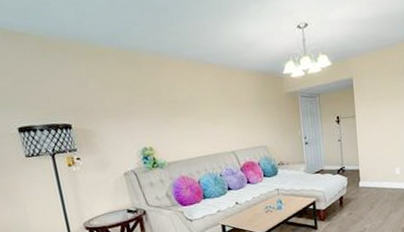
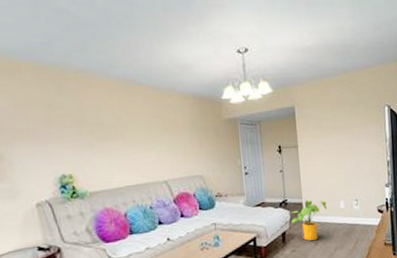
house plant: none [348,166,383,205] -> present [291,199,328,241]

